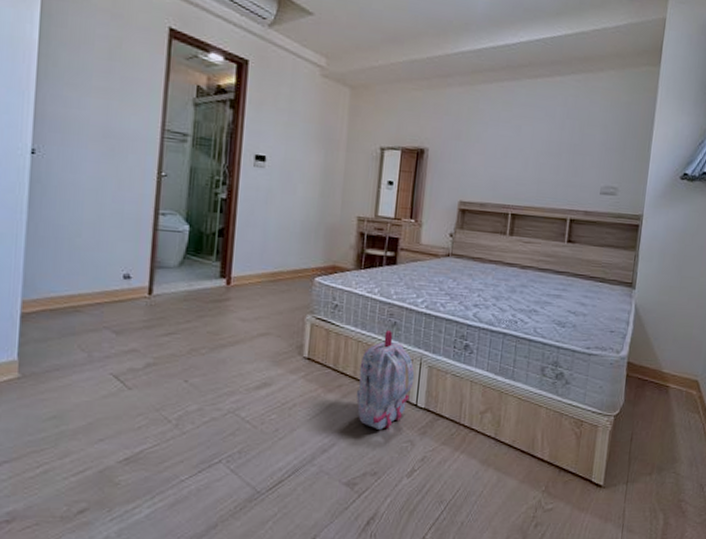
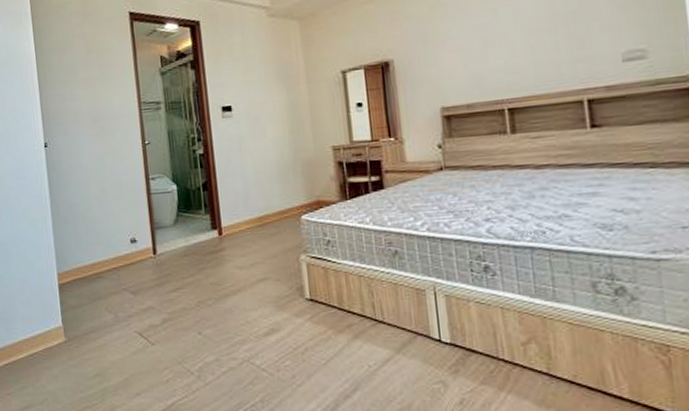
backpack: present [356,329,415,430] -> none [366,260,432,371]

